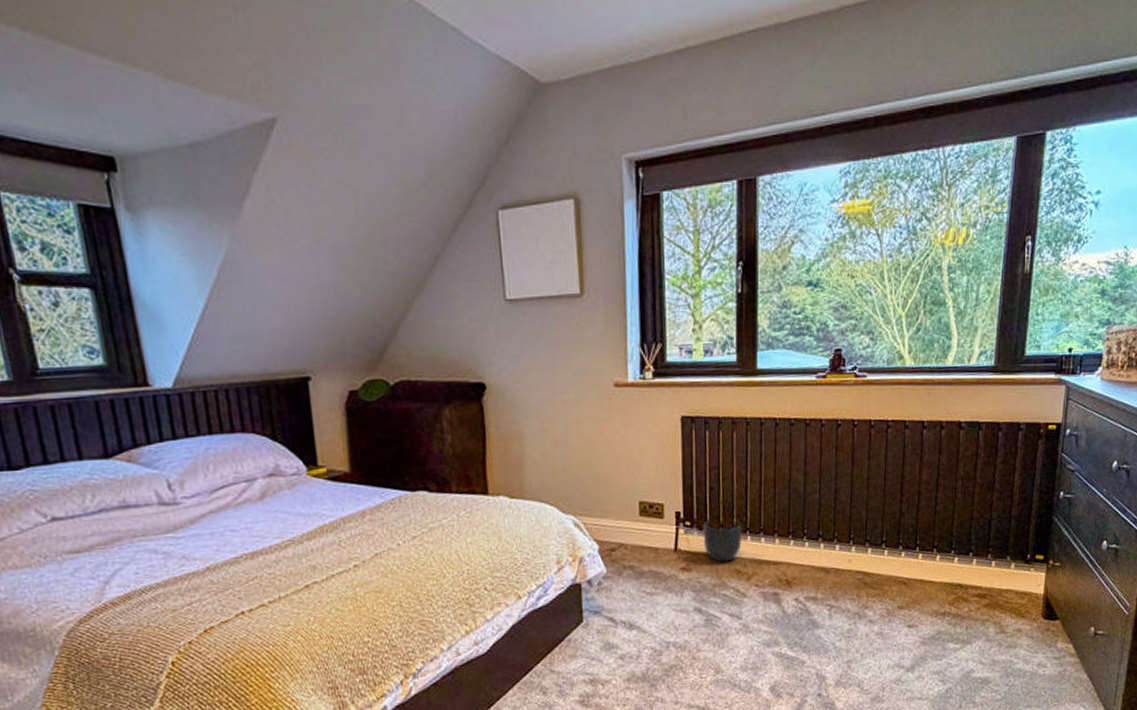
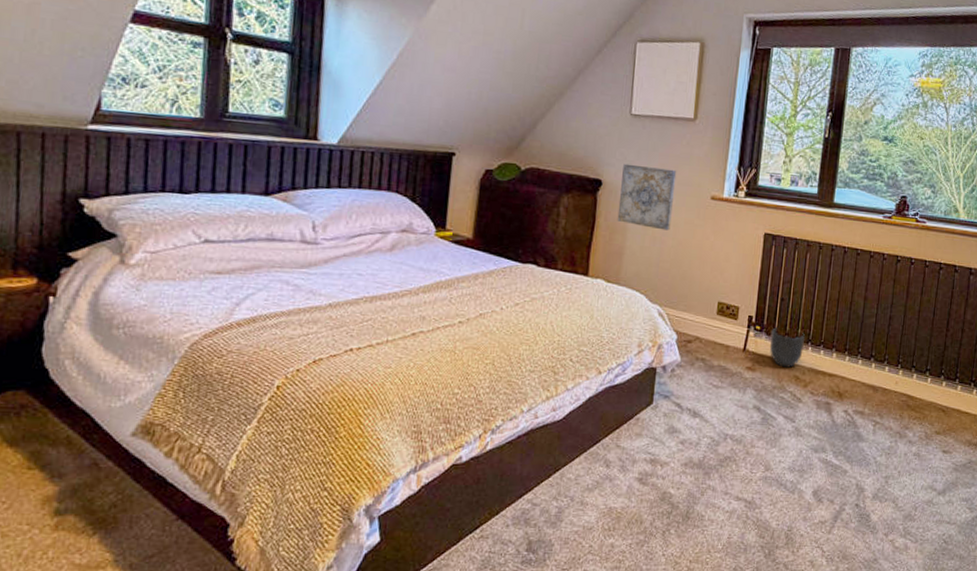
wall art: none [507,358,573,431] -> present [617,163,677,231]

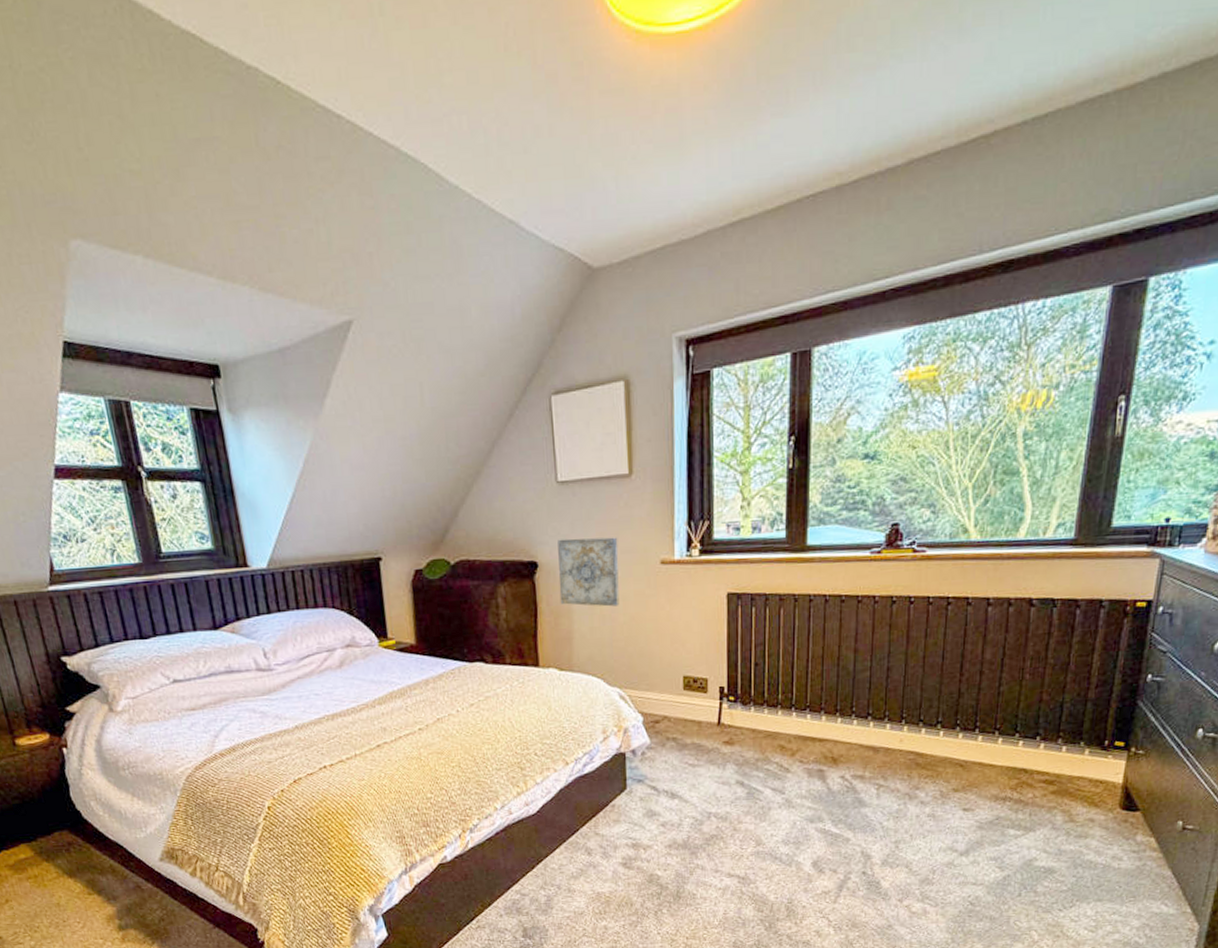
planter: present [769,327,806,368] -> none [746,696,788,738]

